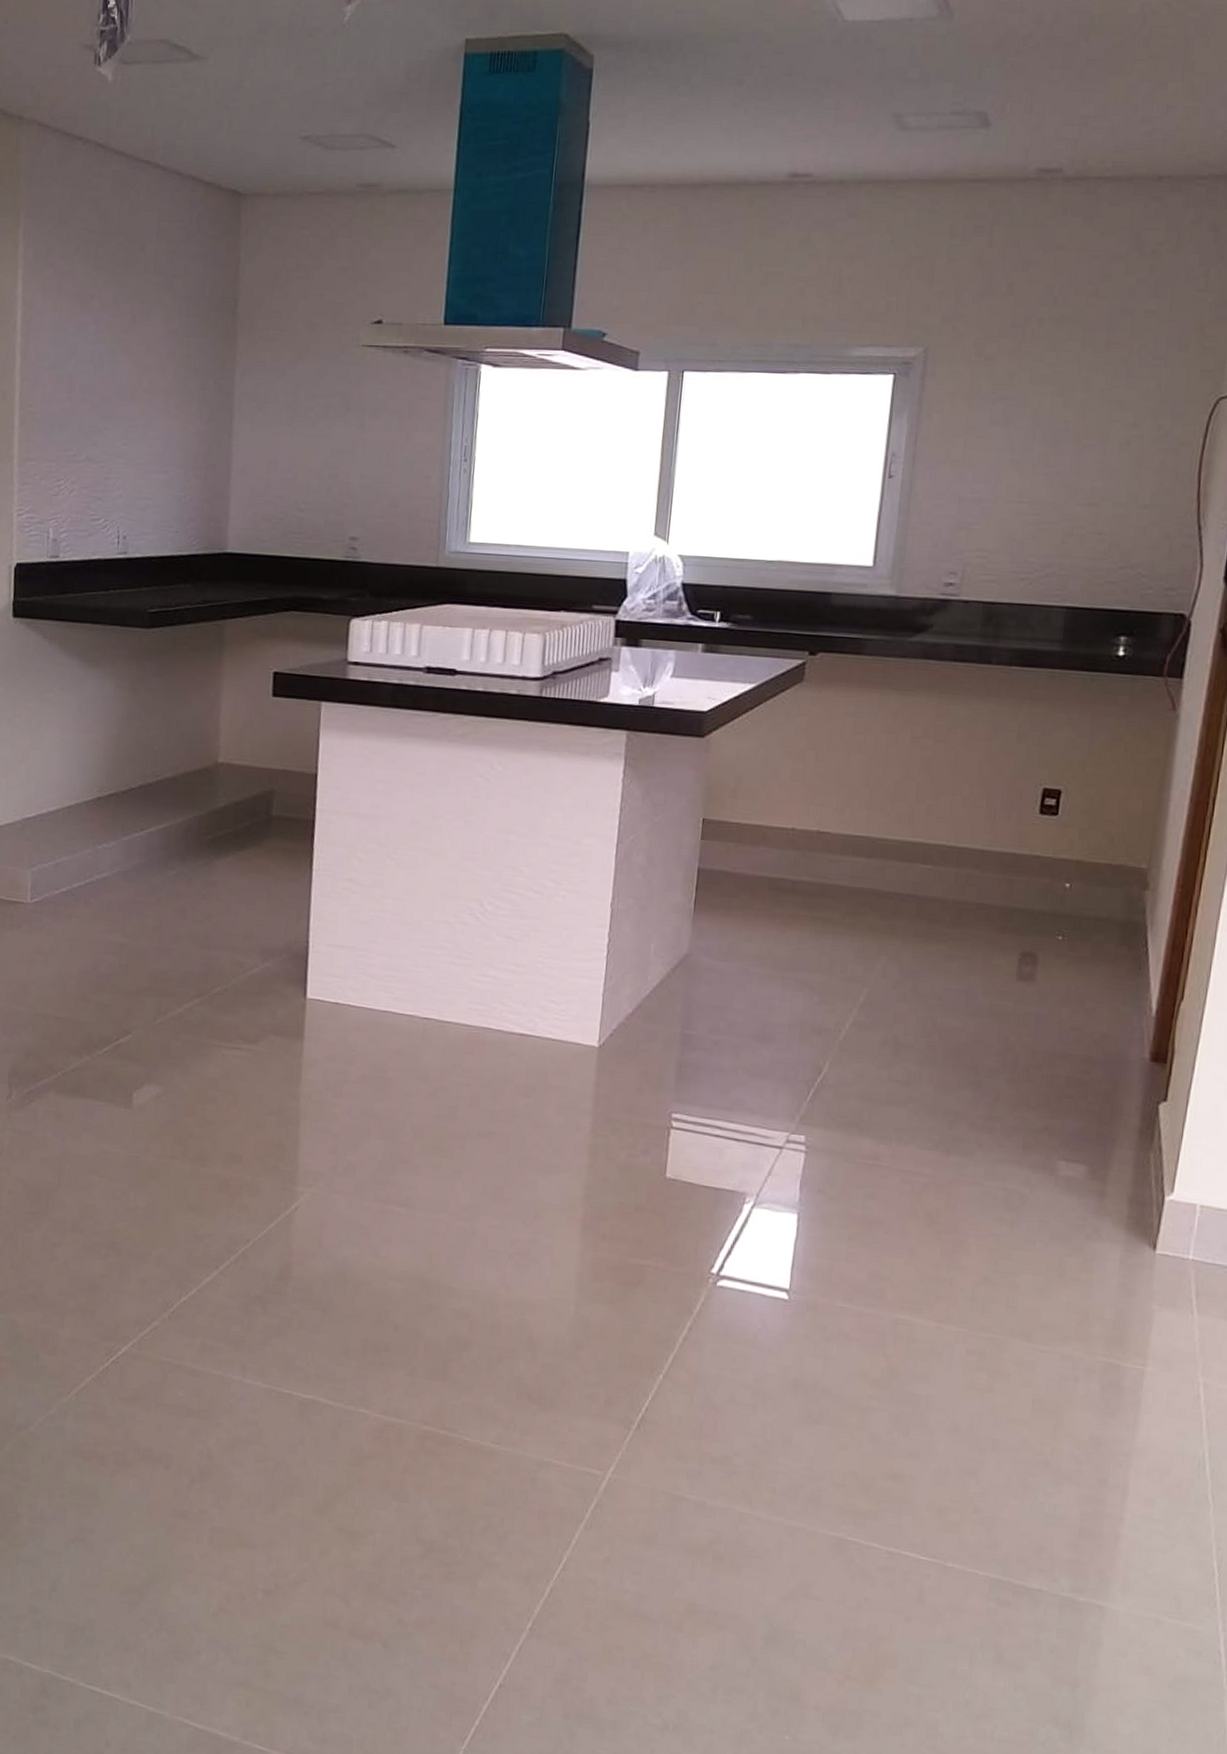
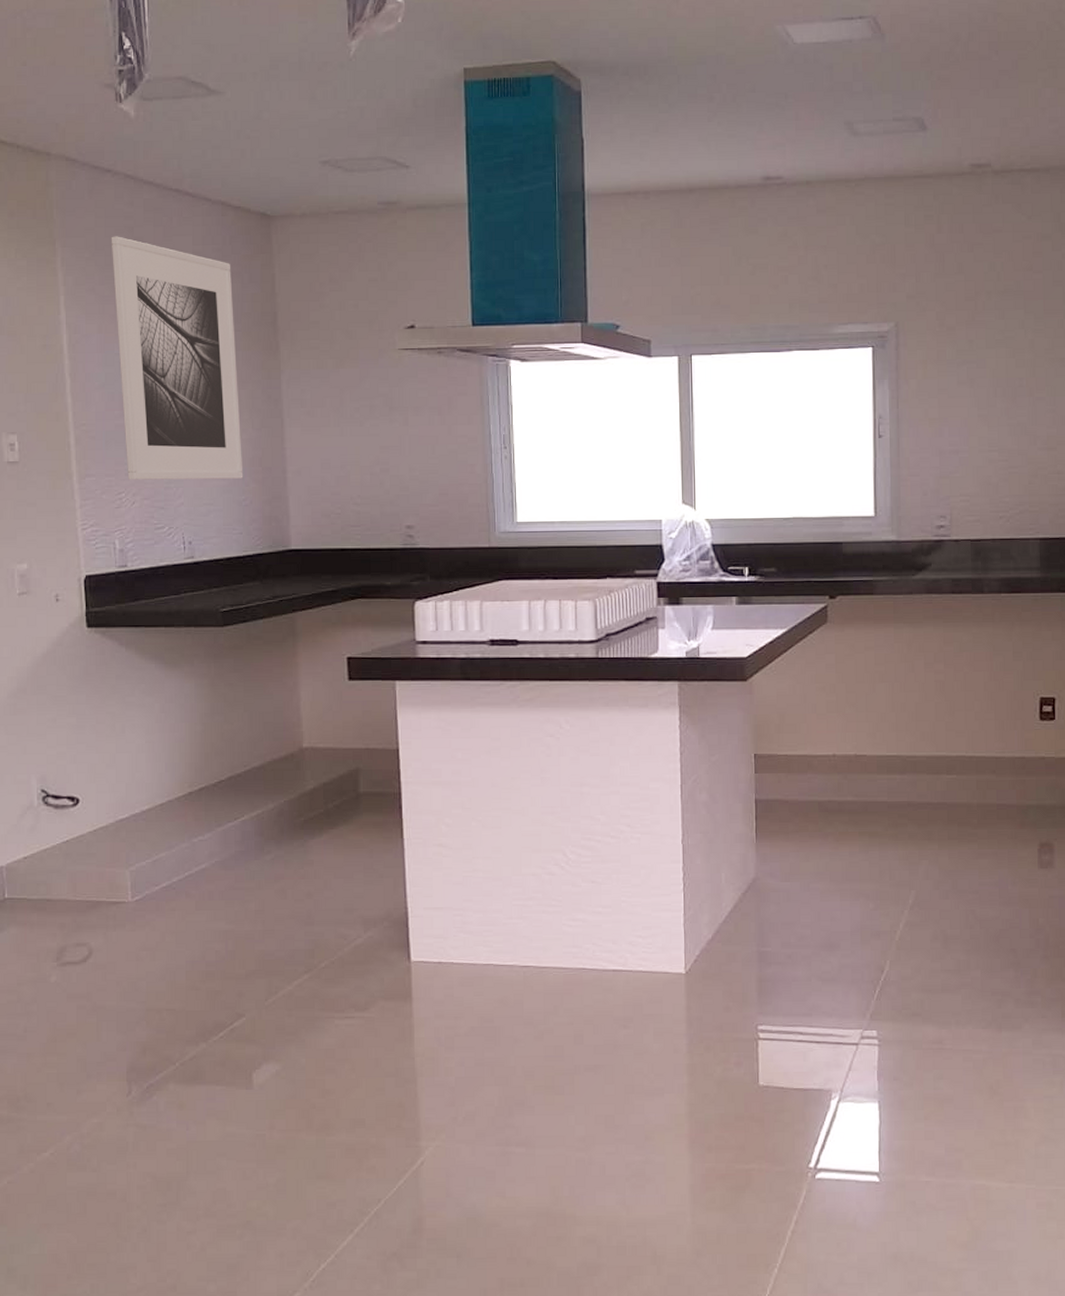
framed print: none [68,208,196,474] -> present [111,236,244,480]

